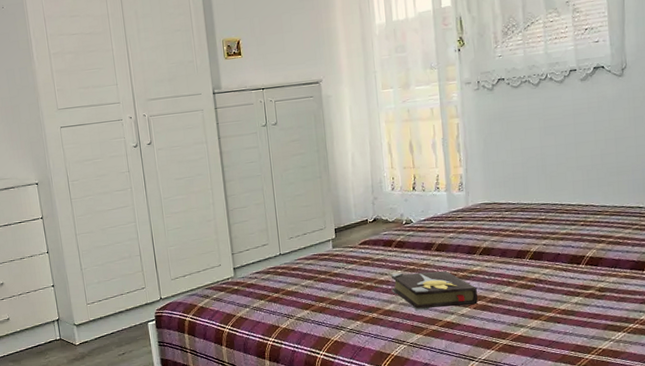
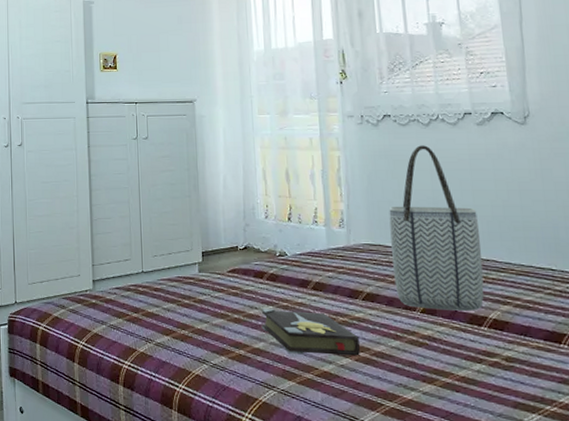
tote bag: none [502,105,583,256] -> present [389,145,484,311]

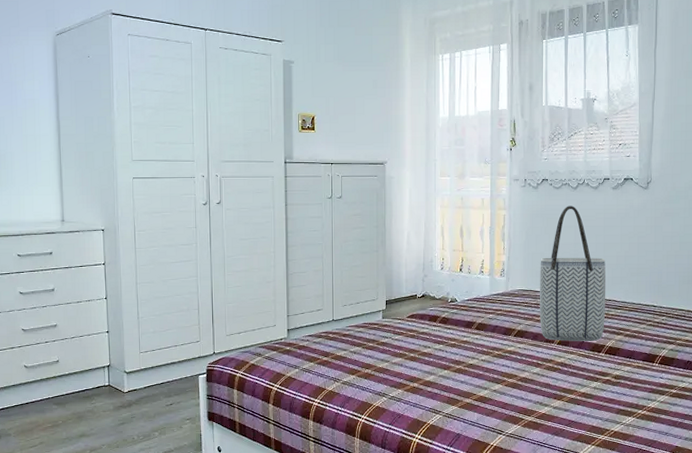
hardback book: present [262,309,360,356] -> none [433,347,509,384]

